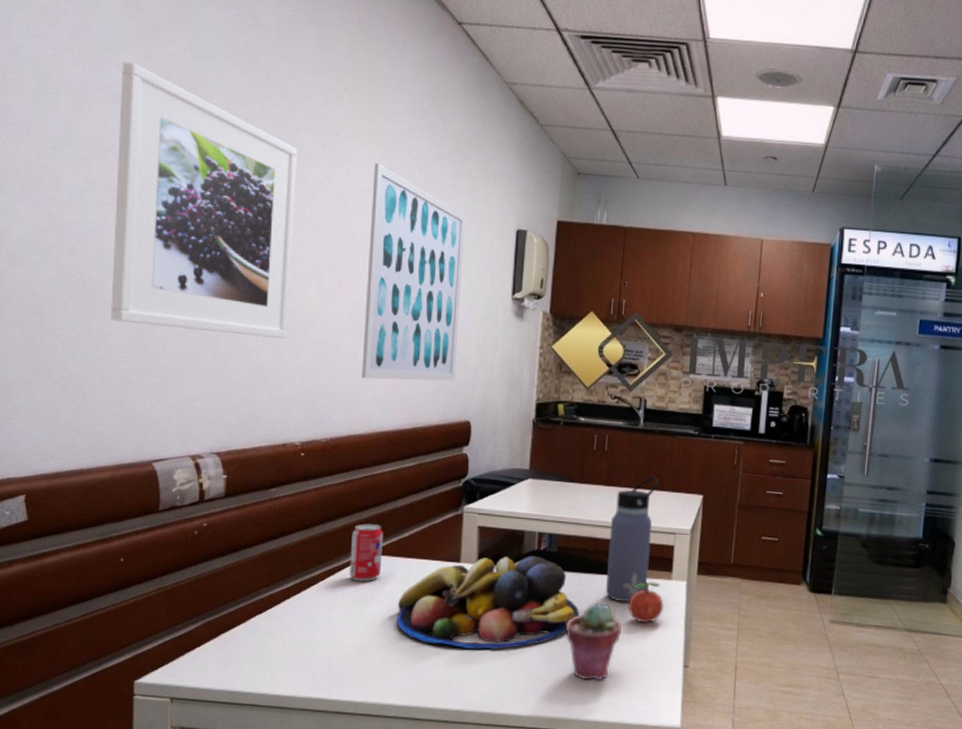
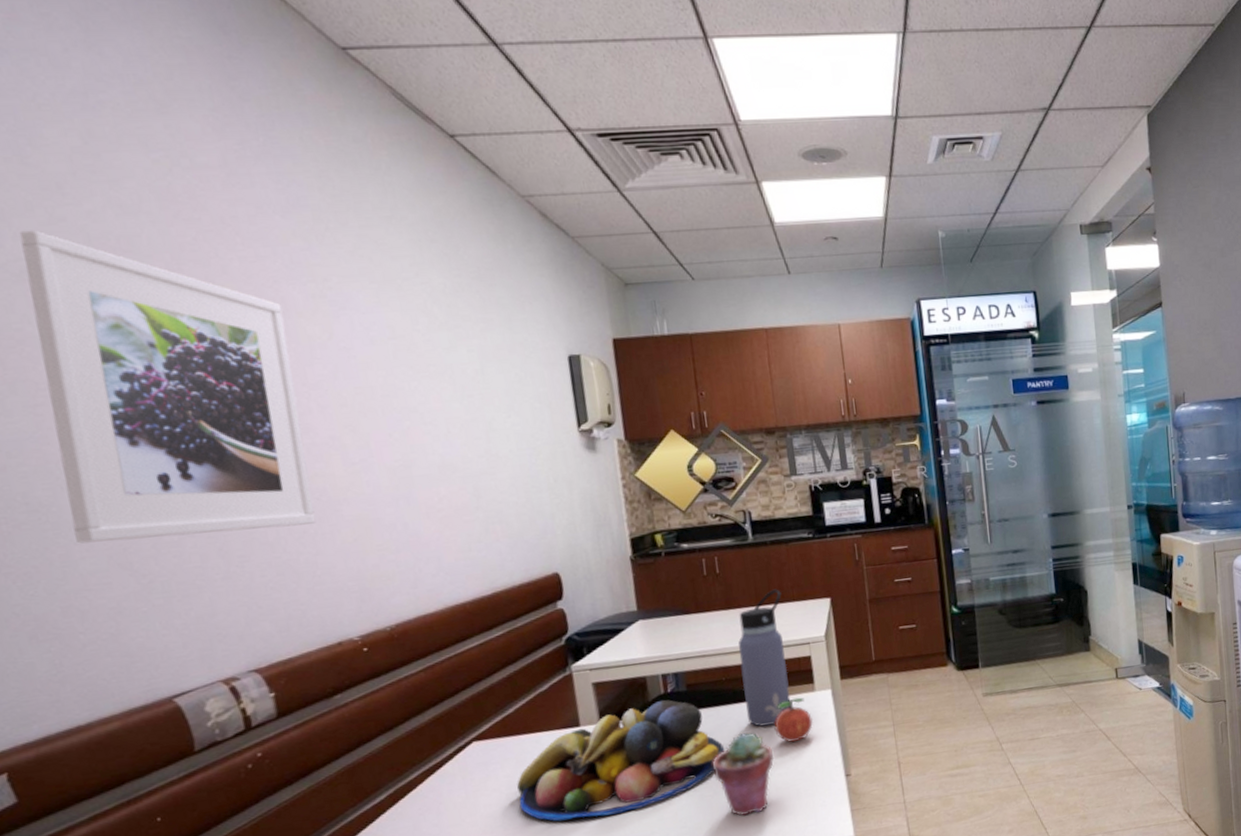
beverage can: present [349,523,383,582] -> none [445,707,490,775]
wall art: present [361,163,466,381] -> none [381,306,531,551]

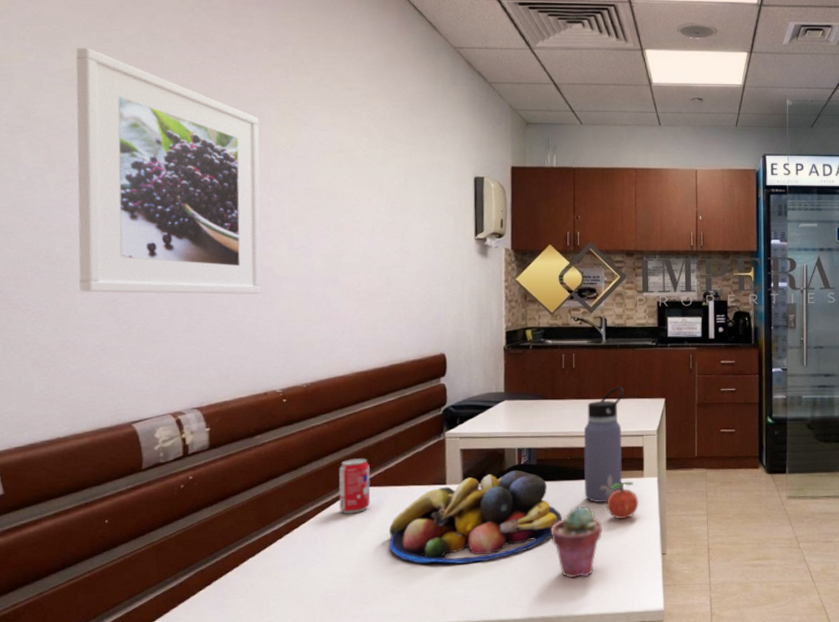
beverage can: none [445,707,490,775] -> present [338,458,371,514]

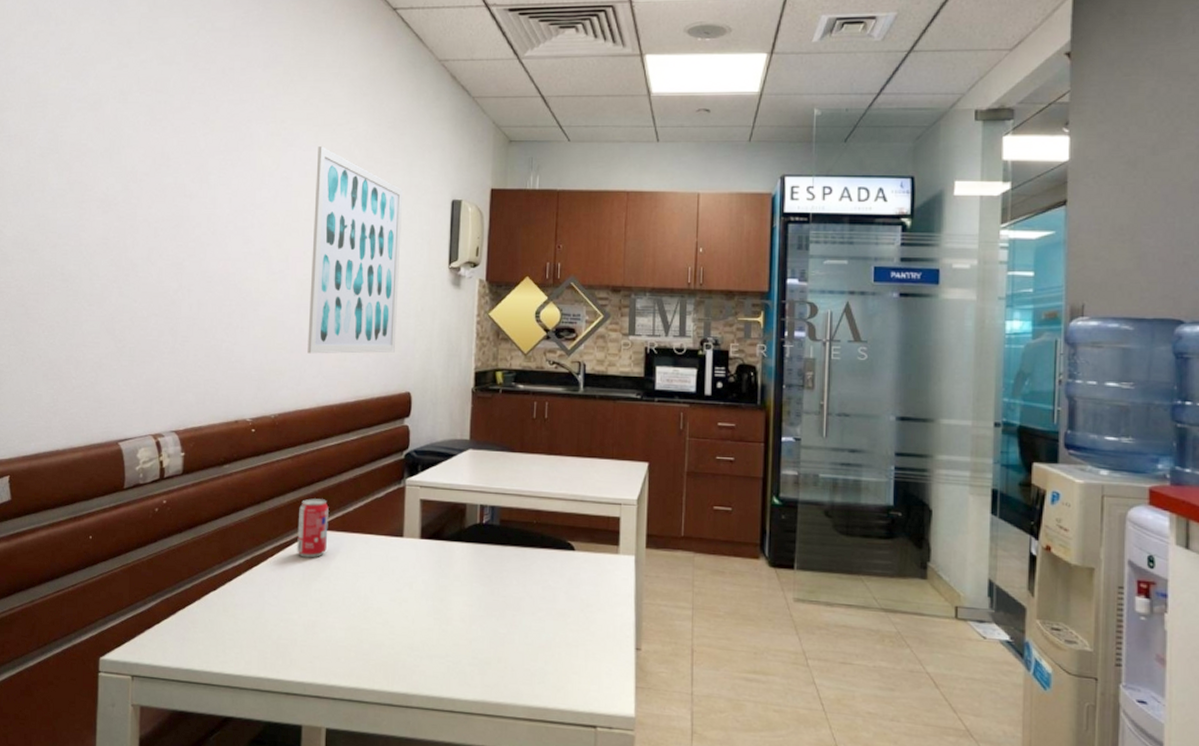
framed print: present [76,47,262,294] -> none [85,73,249,318]
wall art: none [334,126,428,324] -> present [307,146,403,354]
fruit bowl: present [389,470,563,564] -> none [342,530,525,629]
potted succulent: present [552,506,603,579] -> none [511,578,569,664]
water bottle: present [583,386,625,503] -> none [550,443,602,578]
apple: present [606,481,640,519] -> none [574,556,613,601]

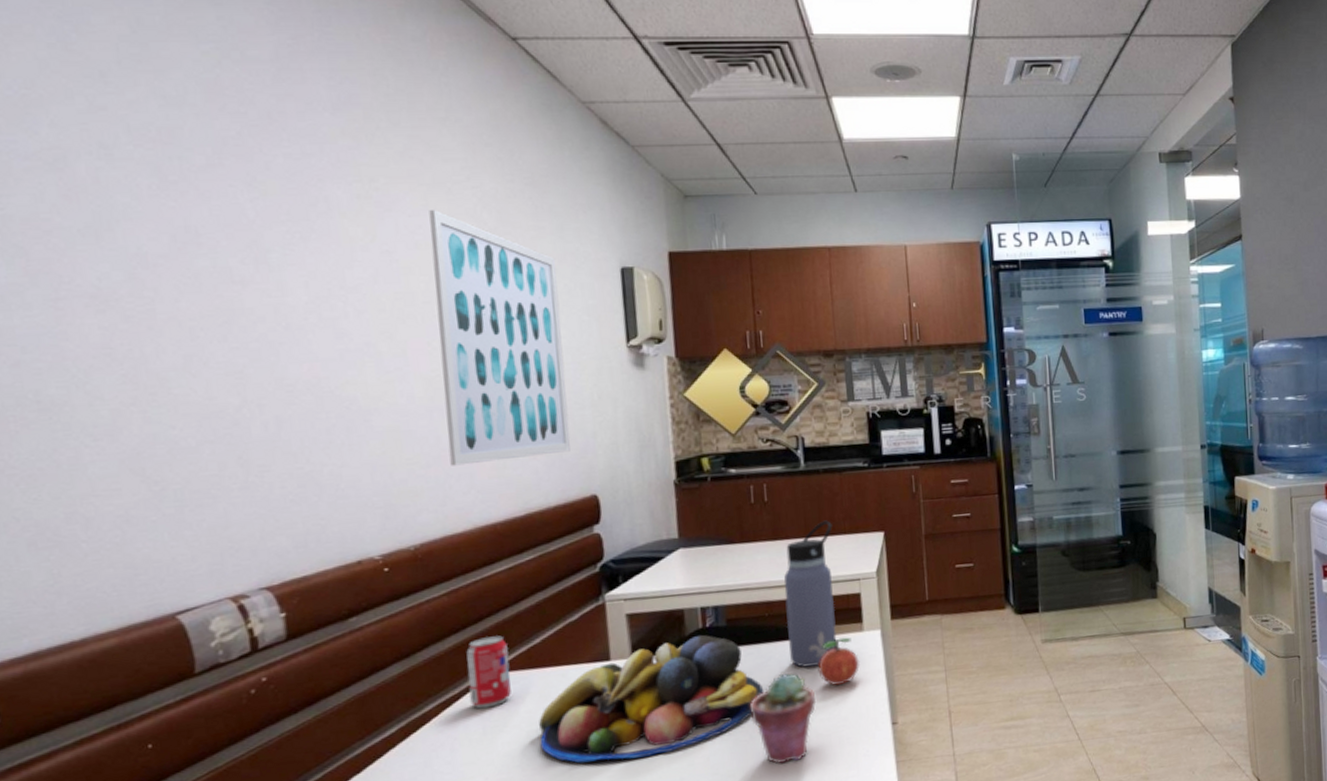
fruit bowl: none [342,530,525,629] -> present [539,635,765,764]
potted succulent: none [511,578,569,664] -> present [751,673,817,764]
water bottle: none [550,443,602,578] -> present [783,520,837,668]
apple: none [574,556,613,601] -> present [818,637,860,685]

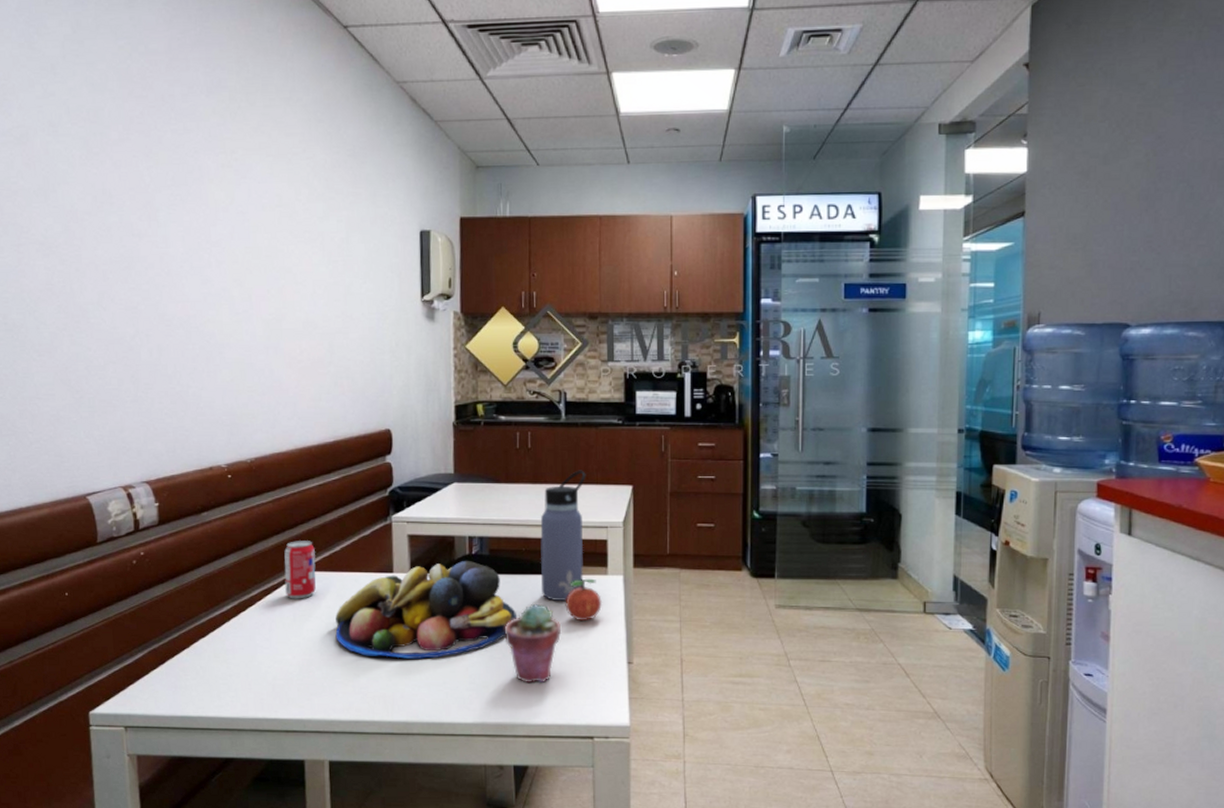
wall art: present [429,210,571,466] -> none [273,178,372,395]

